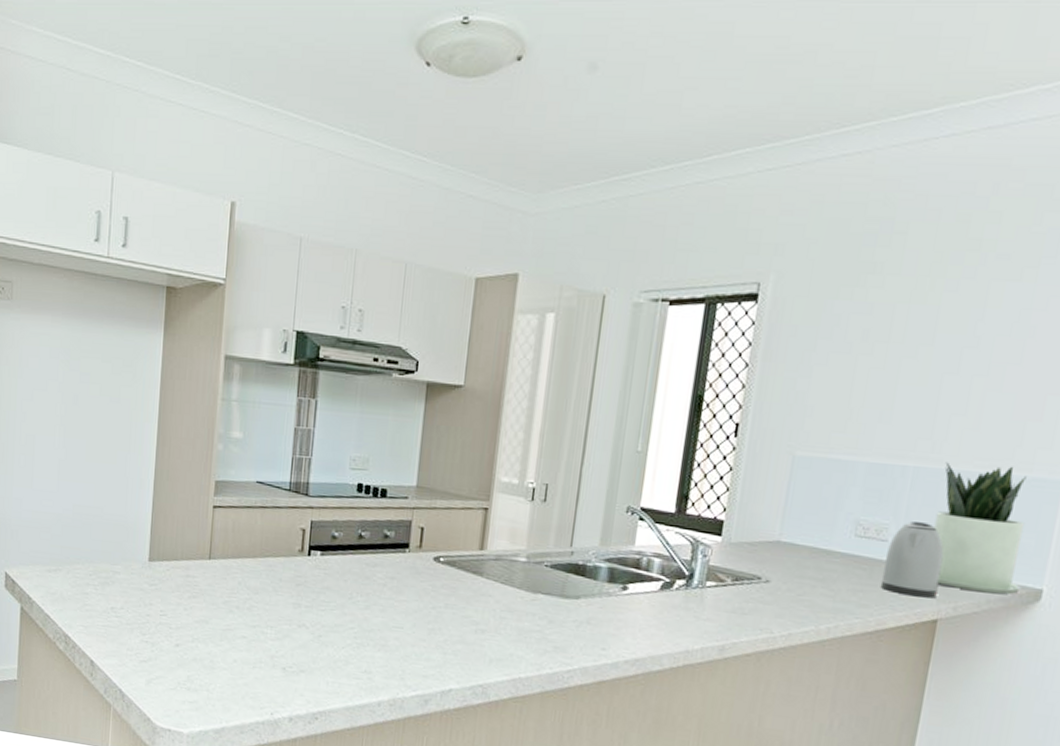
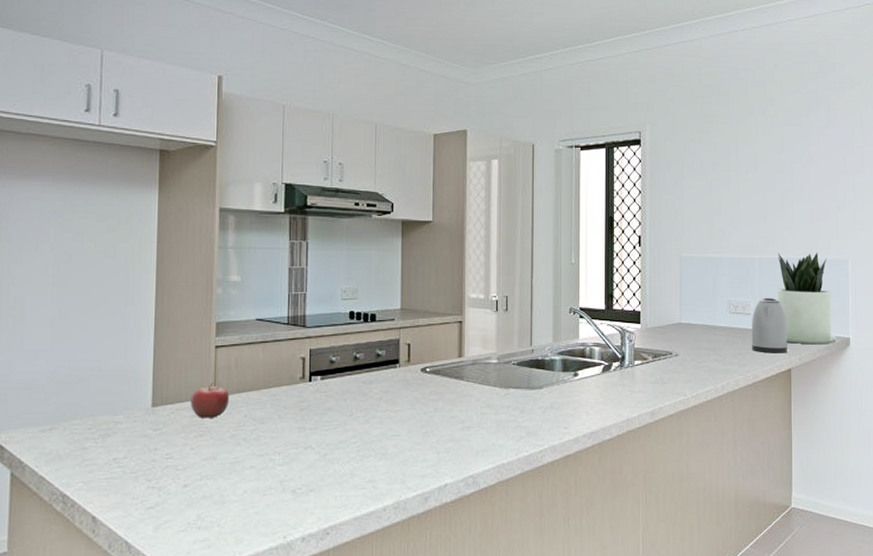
fruit: none [186,544,225,581] -> present [190,382,230,418]

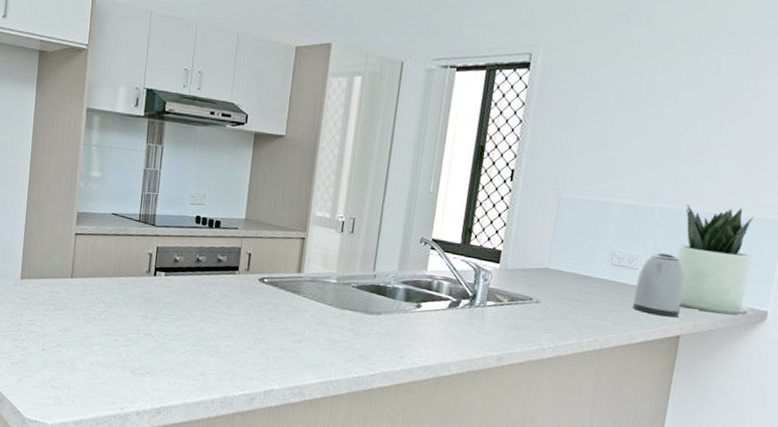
fruit: present [190,382,230,418] -> none [52,265,85,296]

